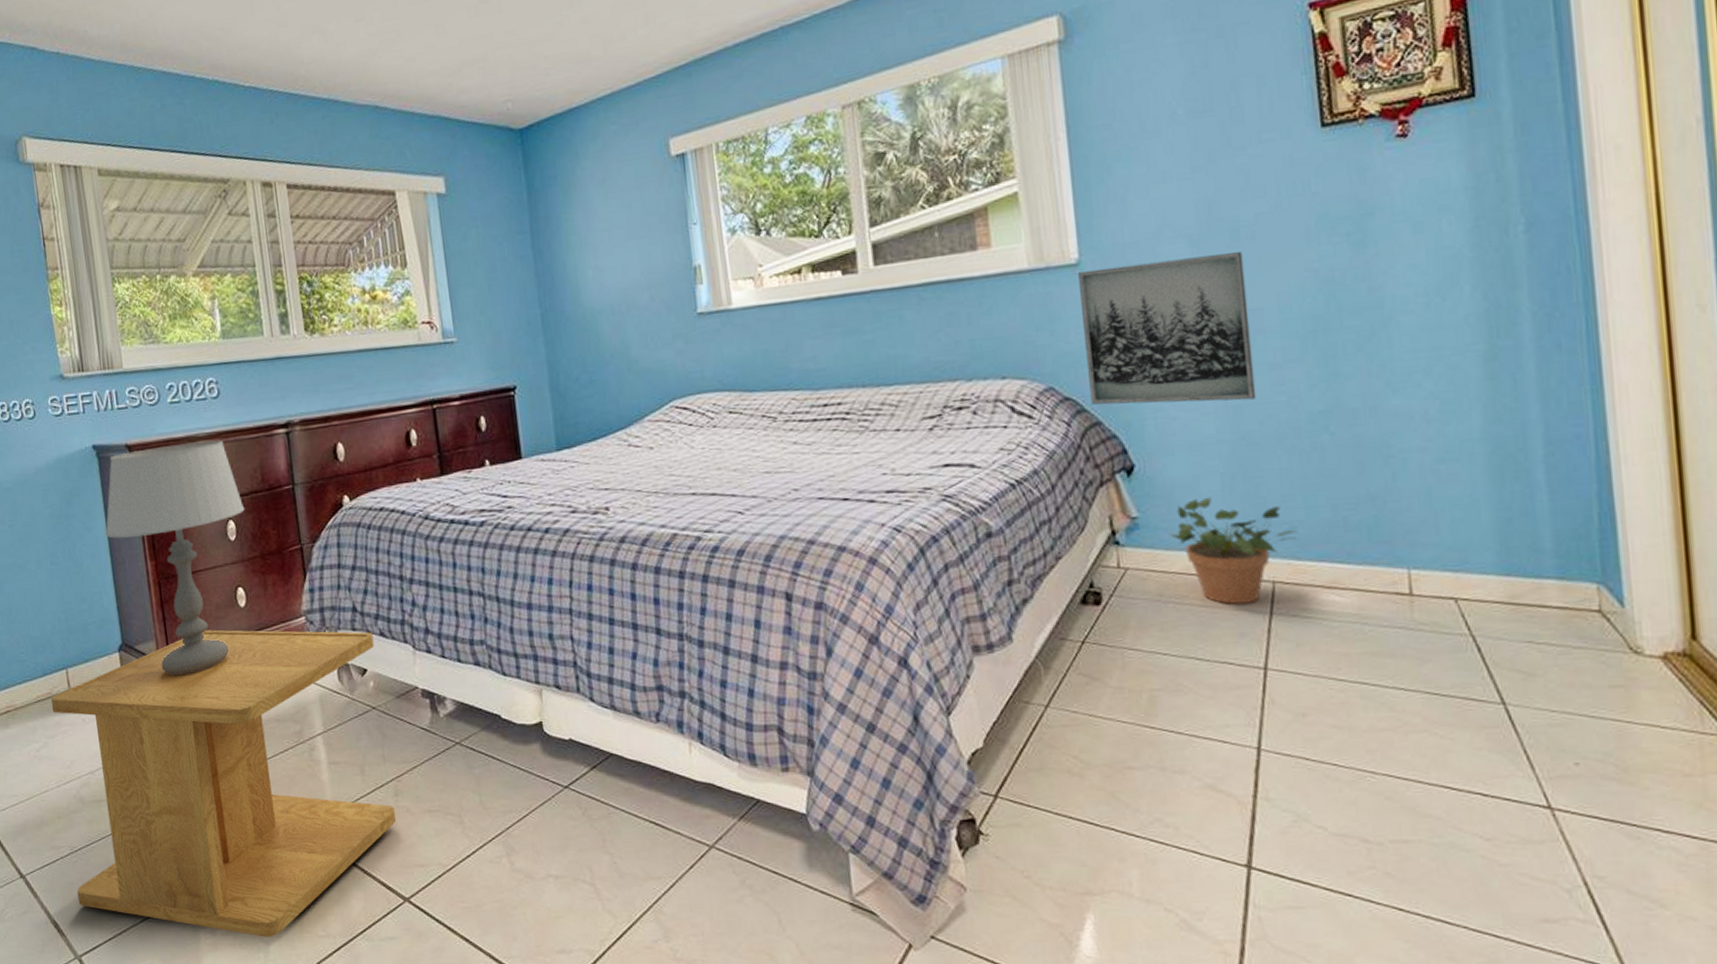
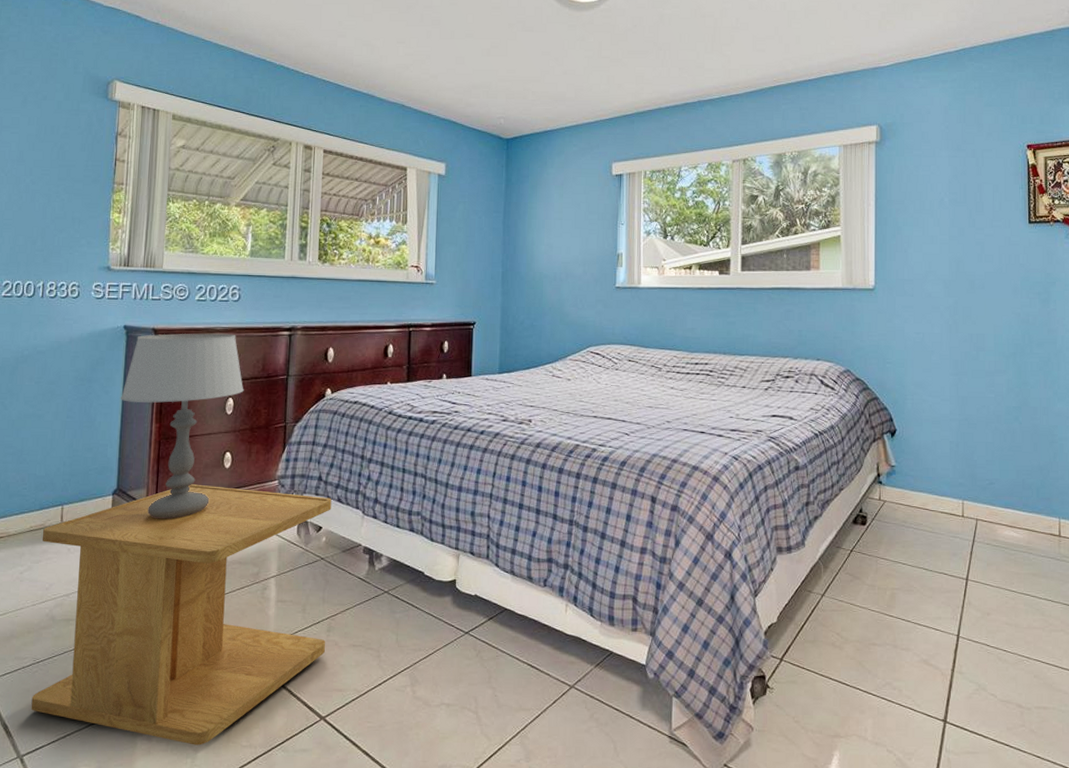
wall art: present [1078,252,1257,405] -> none [873,294,976,394]
potted plant: present [1170,497,1297,605] -> none [915,457,994,534]

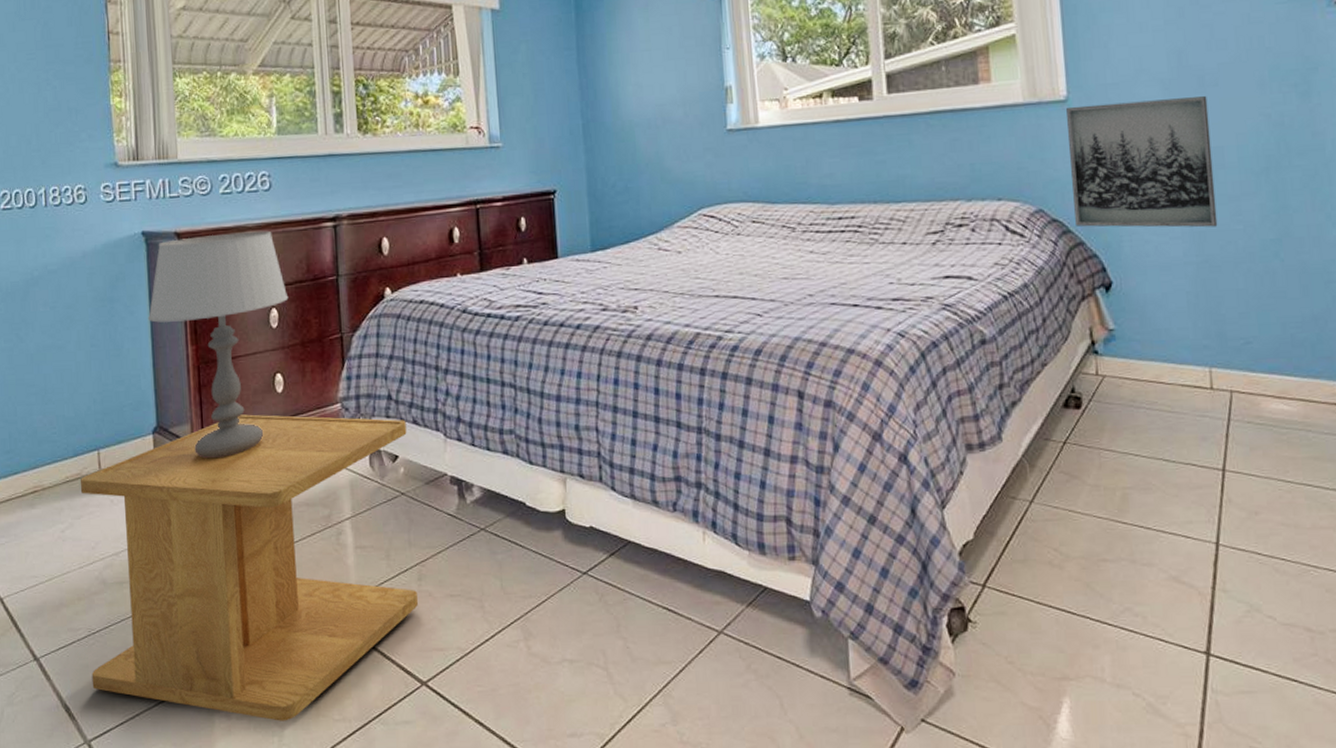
wall art: none [873,294,976,394] -> present [1066,96,1218,228]

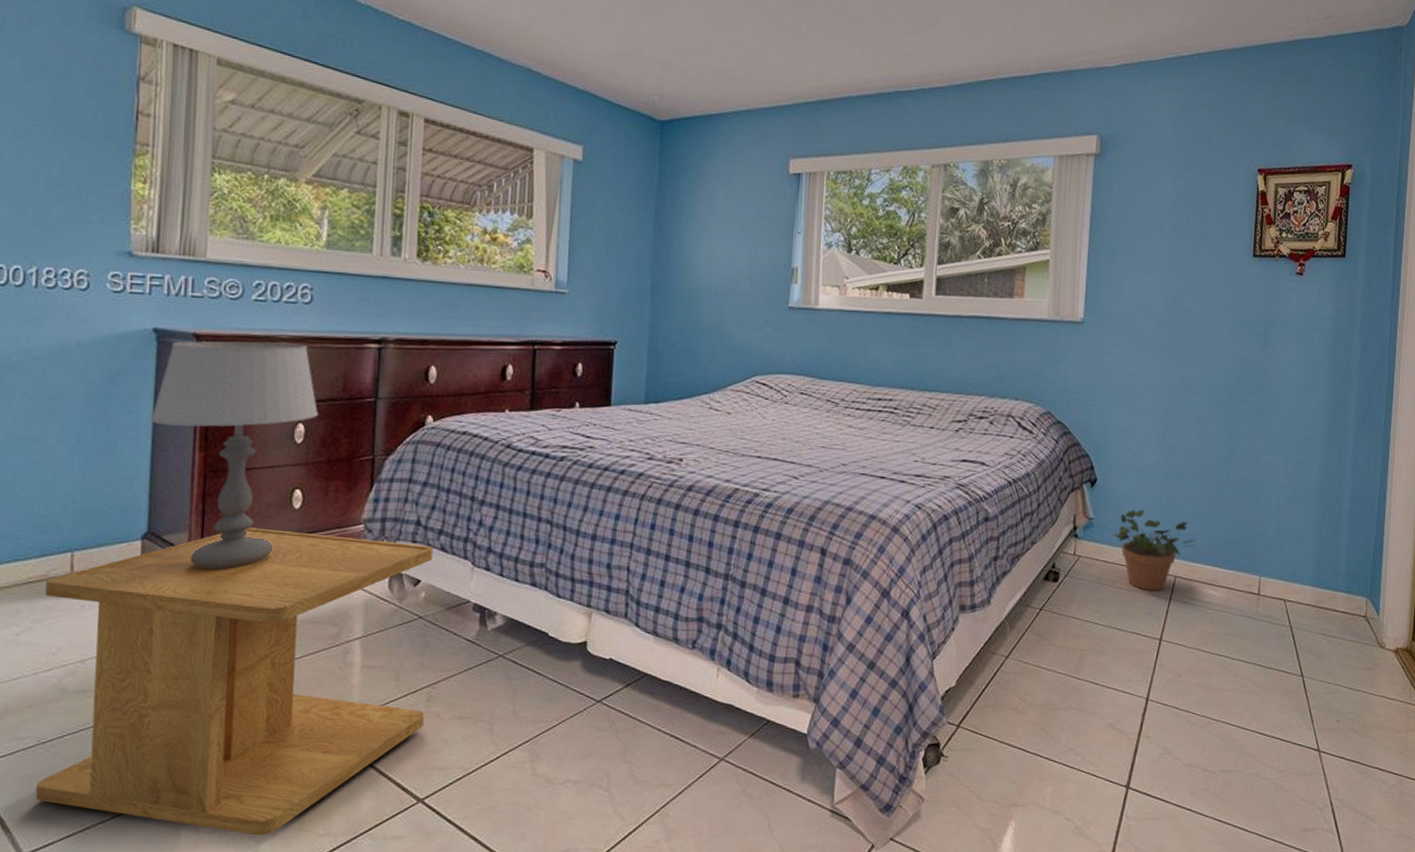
wall art: present [1066,96,1218,228] -> none [1075,328,1191,442]
potted plant: none [1142,313,1252,412] -> present [1113,509,1196,591]

